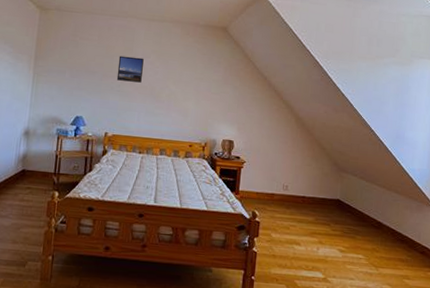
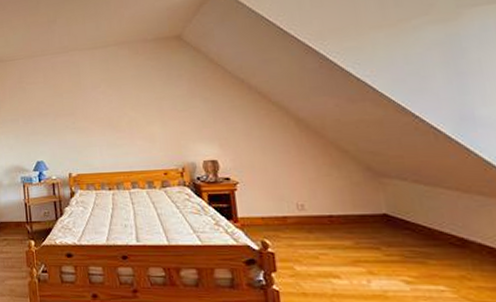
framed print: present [116,55,144,83] -> none [68,89,96,118]

